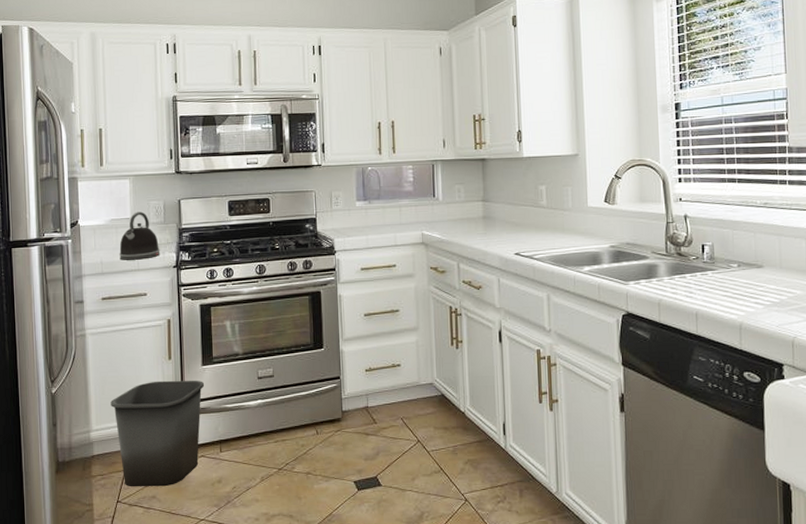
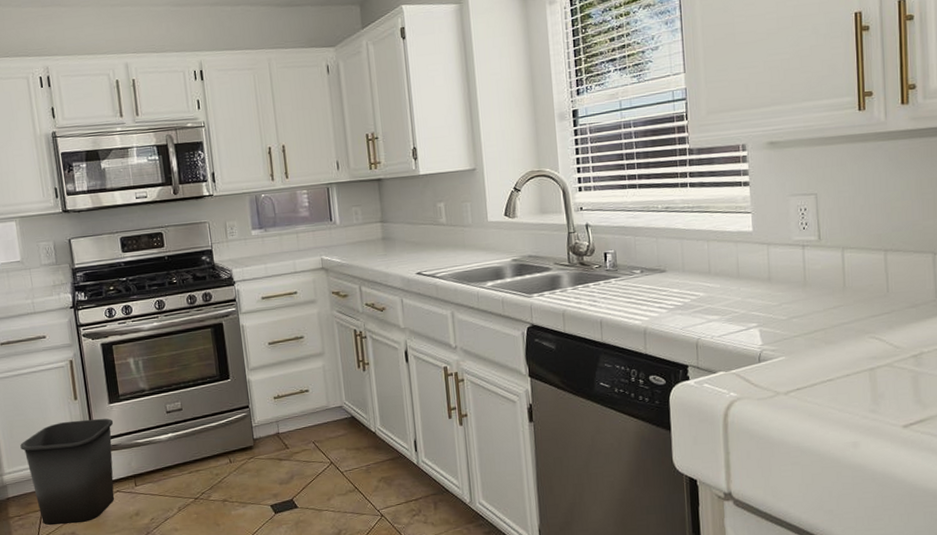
kettle: present [118,211,161,260] -> none [12,253,56,304]

